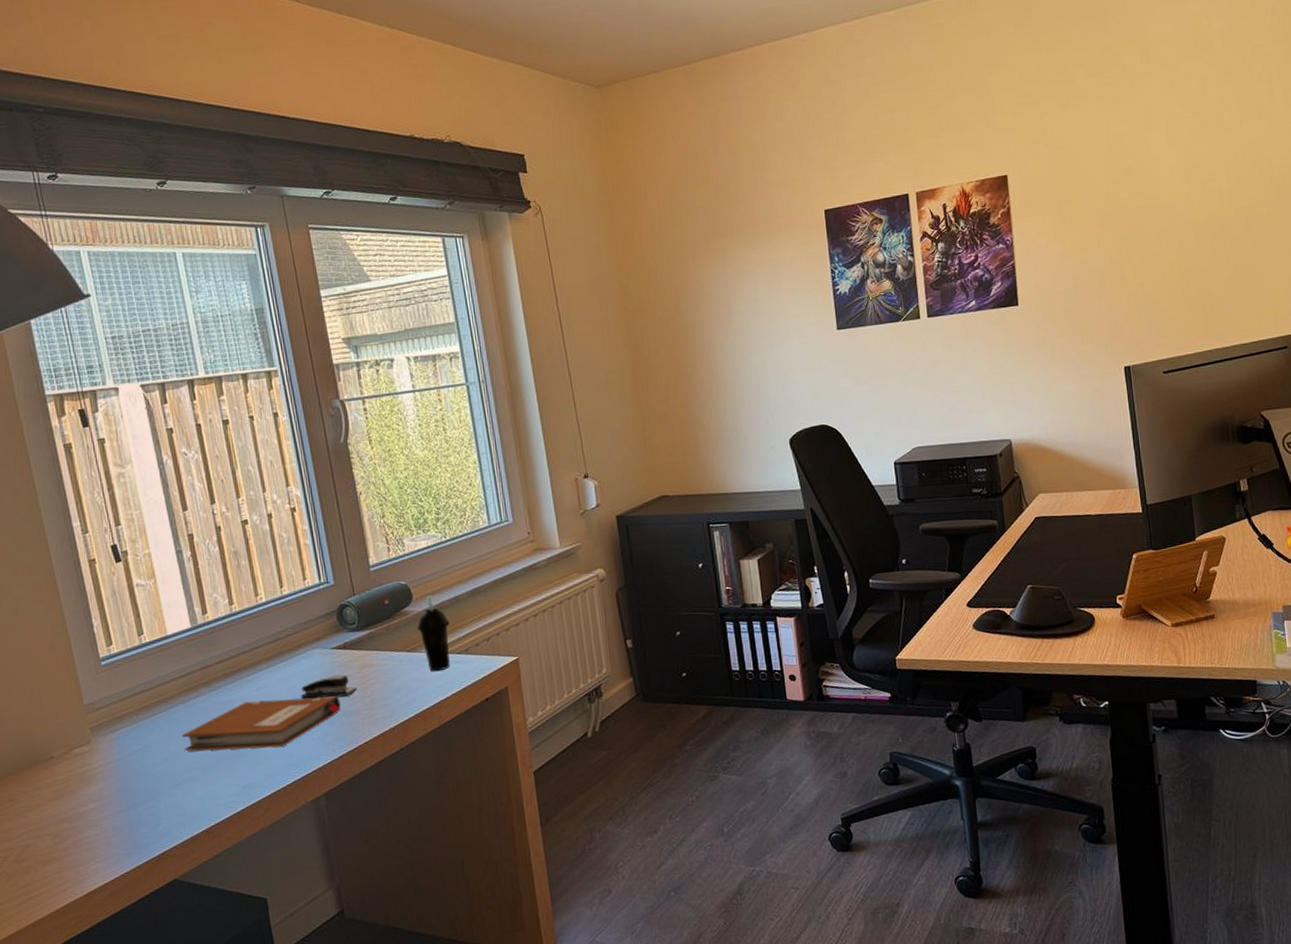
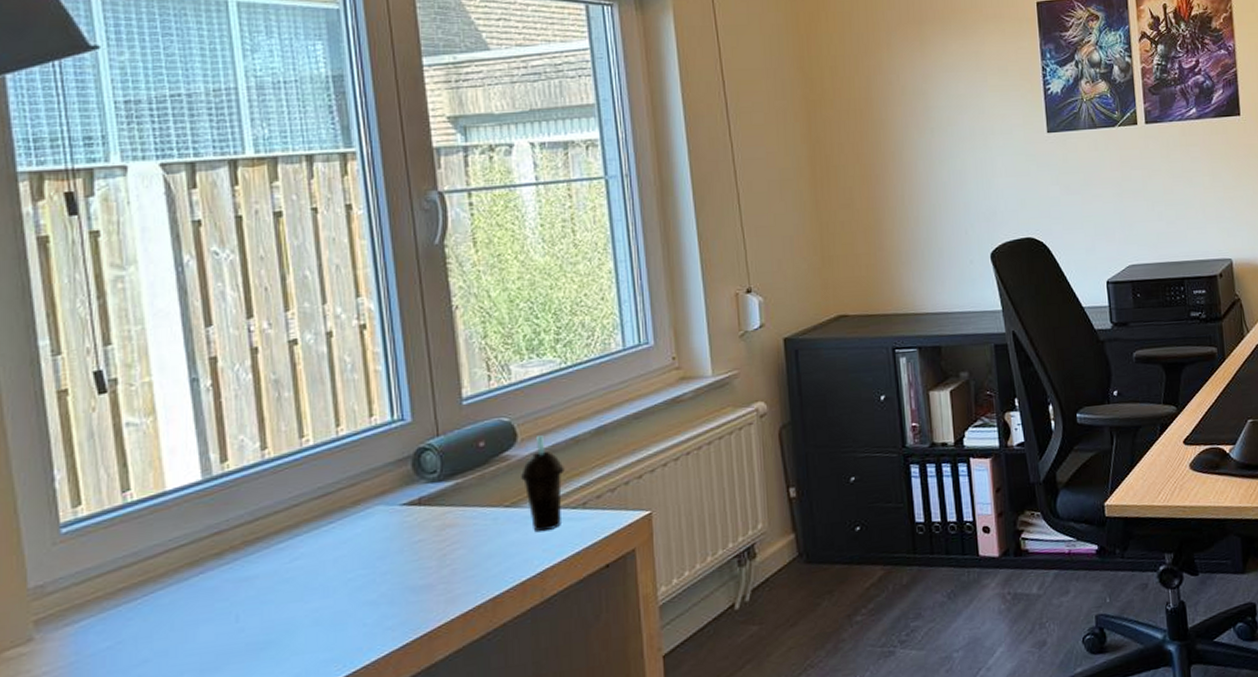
notebook: present [182,696,341,752] -> none [174,566,408,649]
stapler: present [301,674,358,699] -> none [353,538,434,571]

